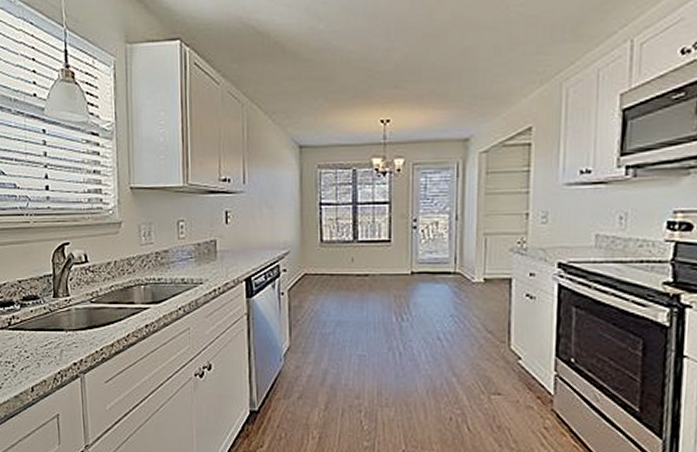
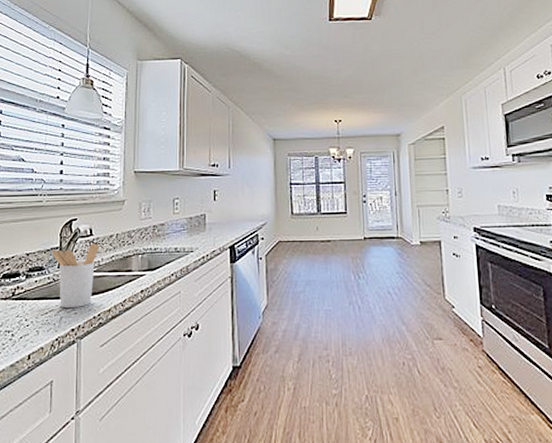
utensil holder: none [45,271,96,342] -> present [51,243,99,309]

